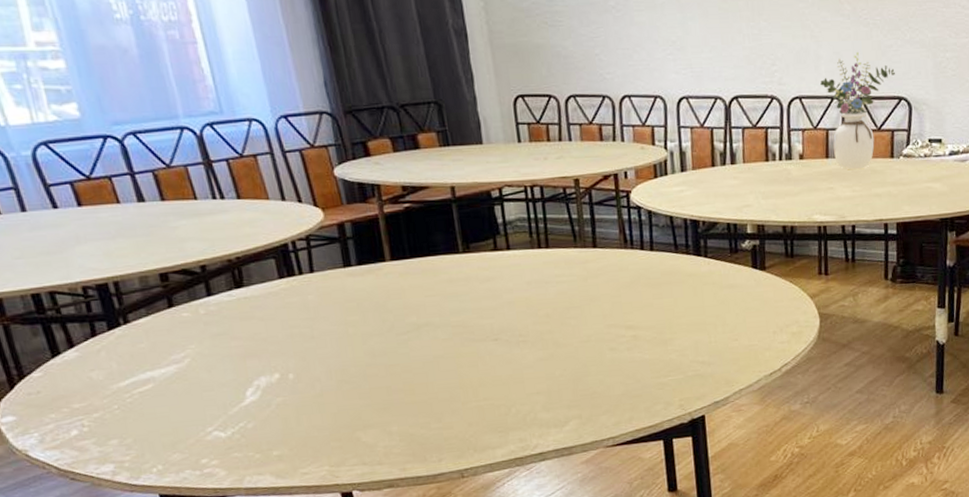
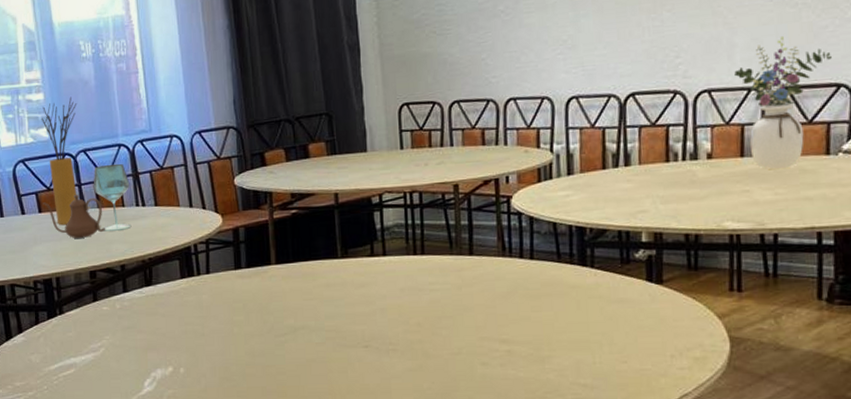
vase: none [65,66,130,222] -> present [41,96,77,226]
teapot: none [80,184,176,236] -> present [41,194,106,238]
wine glass: none [150,149,210,228] -> present [93,163,132,231]

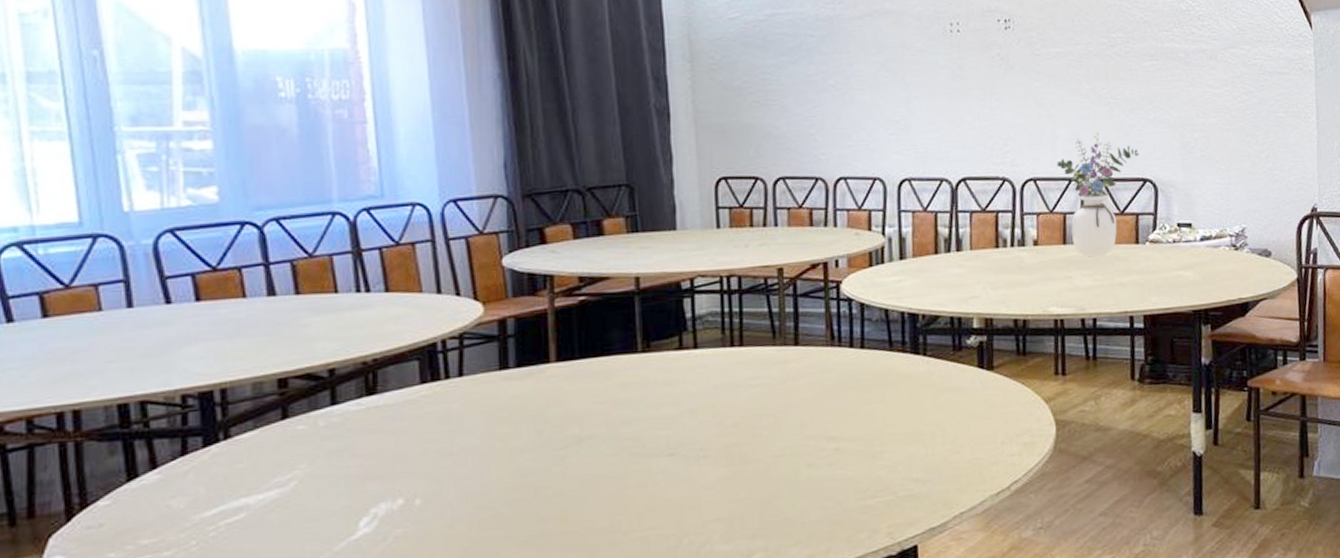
vase: present [41,96,77,226] -> none [206,147,268,319]
teapot: present [41,194,106,238] -> none [201,276,307,335]
wine glass: present [93,163,132,231] -> none [289,236,348,325]

